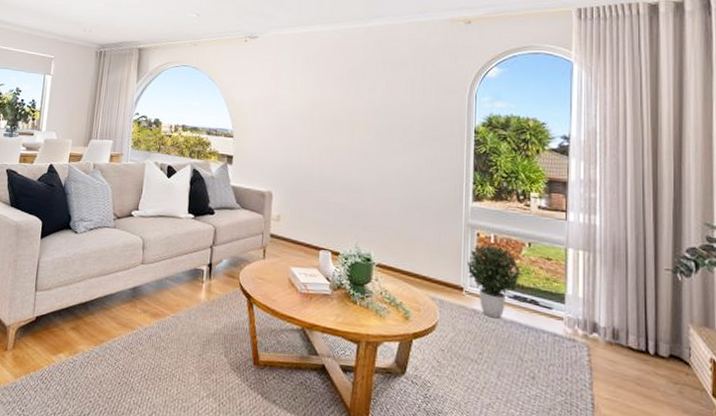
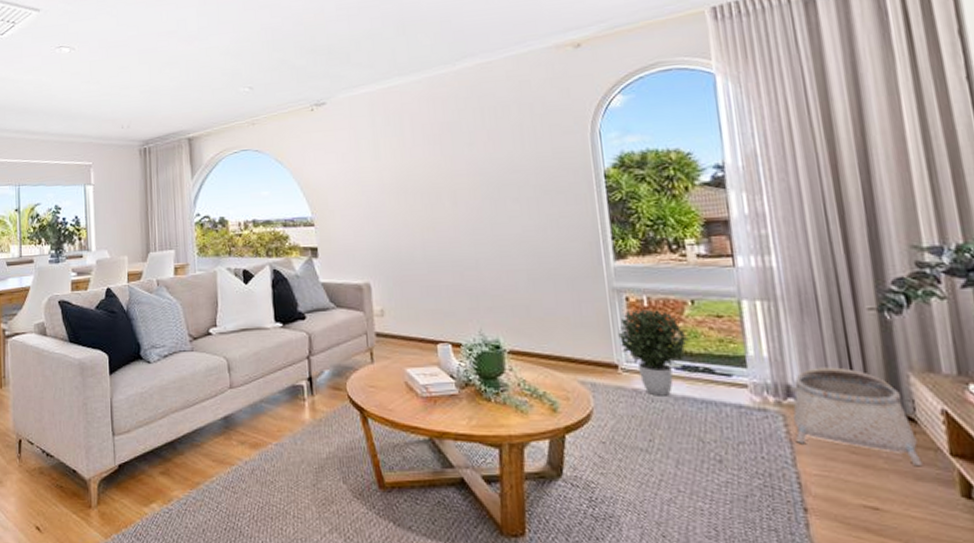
basket: none [594,311,690,401] -> present [793,367,923,465]

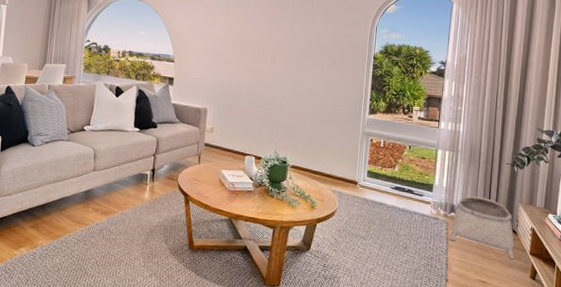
potted plant: present [618,309,689,396] -> none [361,148,403,205]

